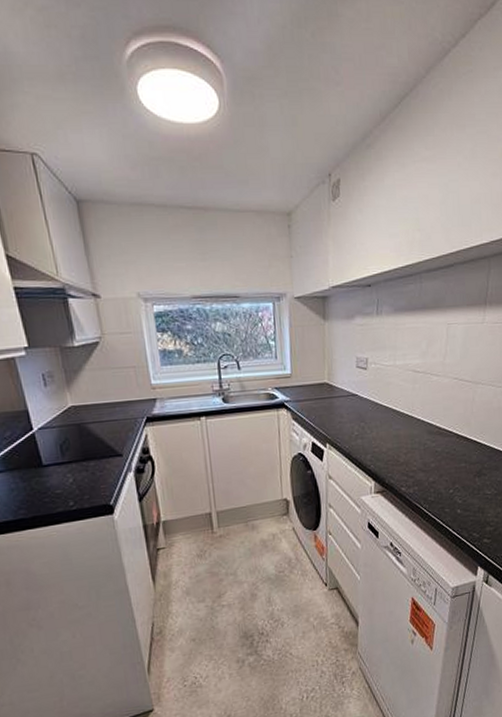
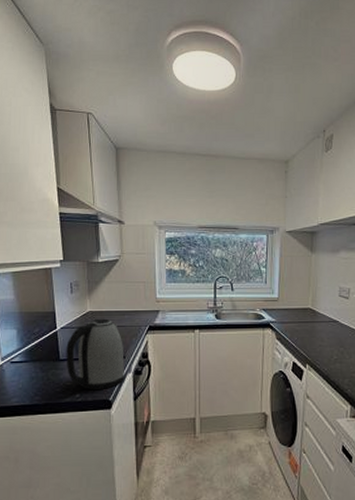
kettle: none [48,413,125,496] -> present [66,318,124,391]

